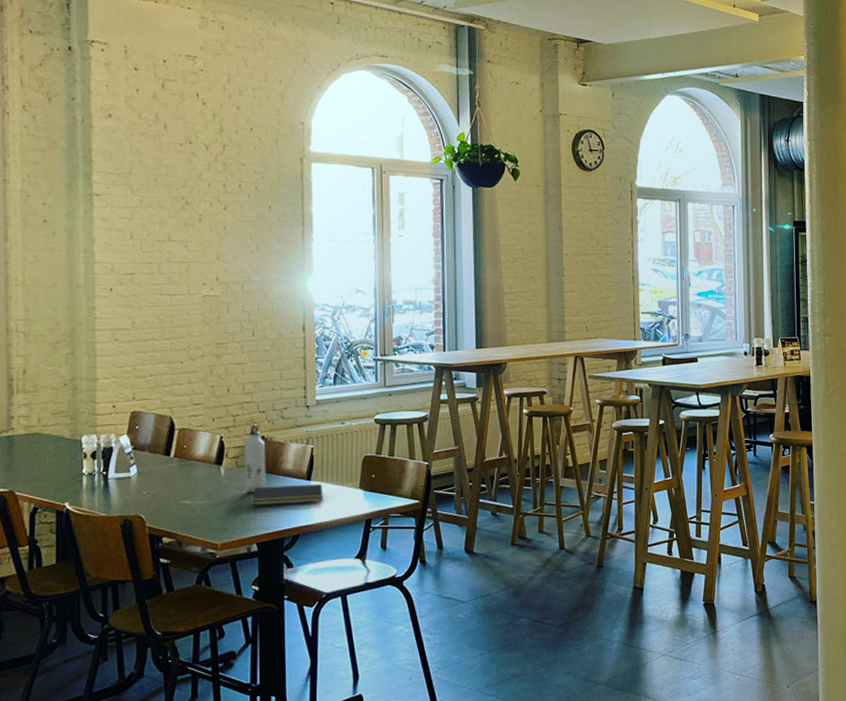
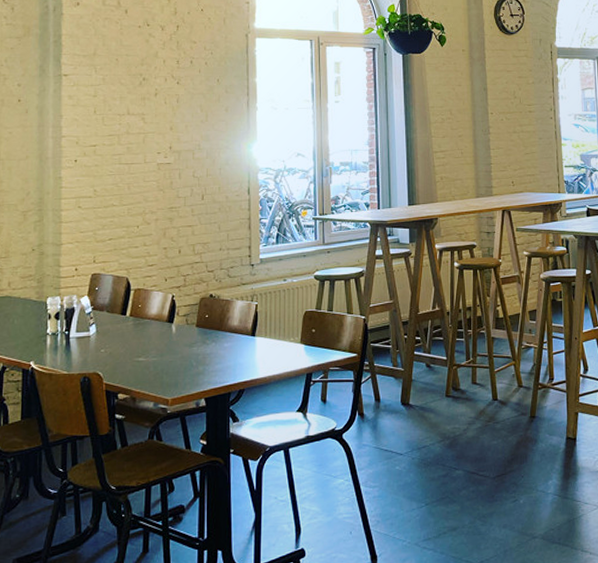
water bottle: present [244,424,266,492] -> none [194,283,214,349]
notepad: present [252,484,323,506] -> none [201,340,267,362]

